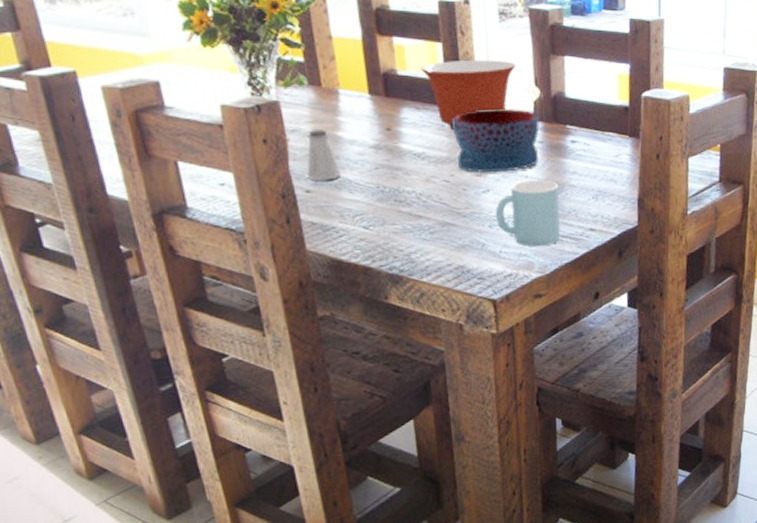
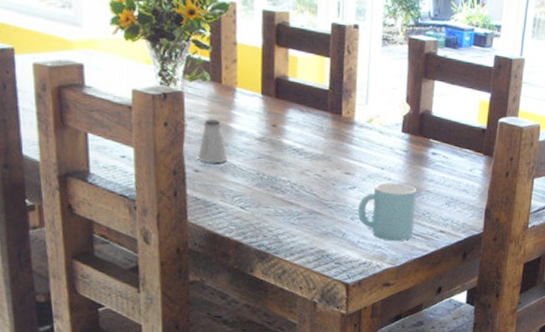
mixing bowl: present [421,60,516,130] -> none [309,74,392,132]
bowl: present [452,108,540,173] -> none [330,118,406,174]

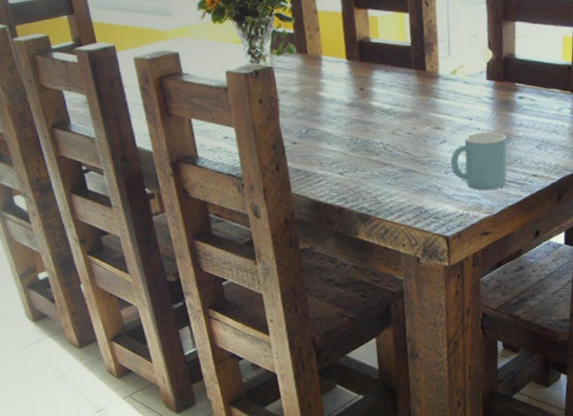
saltshaker: present [198,118,228,164] -> none [294,89,322,134]

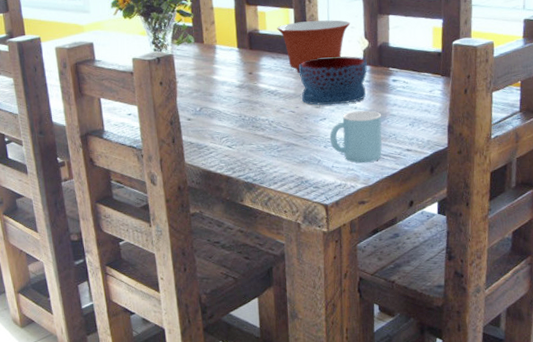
mixing bowl: none [390,27,473,89] -> present [277,20,350,73]
bowl: none [415,69,491,127] -> present [298,56,368,106]

